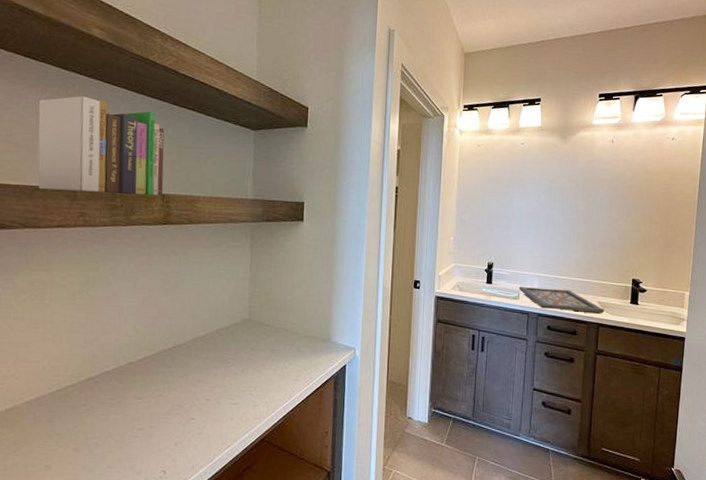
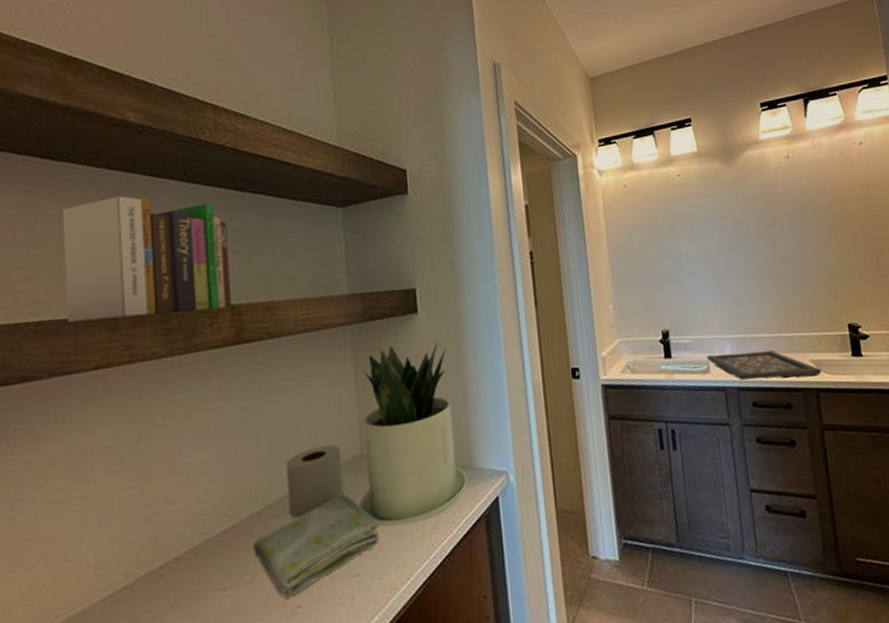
towel: none [163,346,257,411] -> present [253,494,380,599]
toilet paper roll: none [191,309,234,357] -> present [285,445,344,518]
planter: none [243,242,325,375] -> present [359,342,468,527]

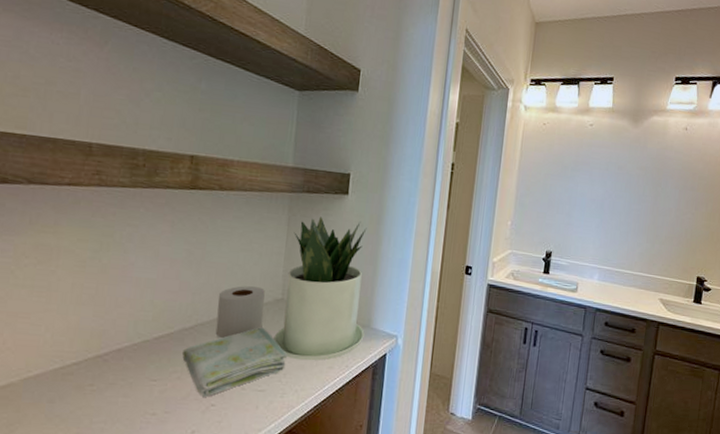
books: present [62,196,232,323] -> none [48,38,197,157]
decorative tray: present [706,349,822,381] -> none [577,278,666,312]

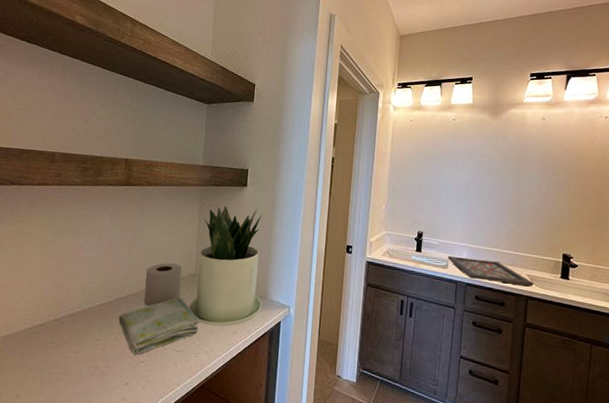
decorative tray: none [577,278,666,312] -> present [447,255,534,287]

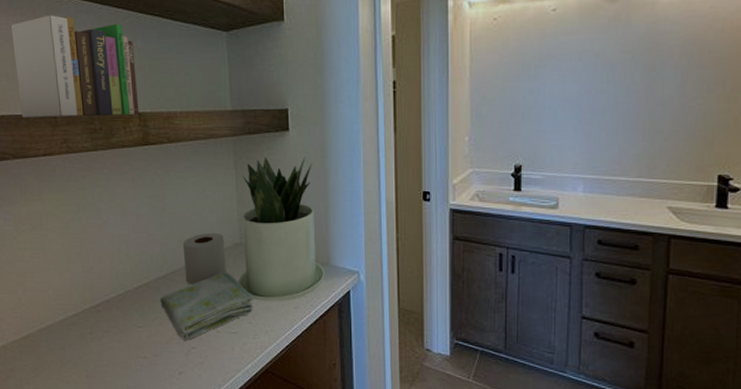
books: none [24,73,131,160] -> present [10,15,140,118]
decorative tray: present [447,255,534,287] -> none [557,192,678,222]

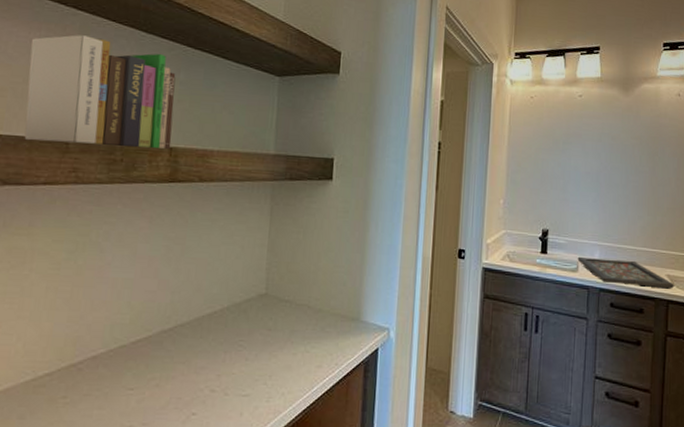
towel: present [160,272,254,340] -> none [161,325,273,405]
toilet paper roll: present [182,233,226,284] -> none [196,282,248,339]
planter: present [238,157,325,302] -> none [257,204,354,360]
decorative tray: none [557,192,678,222] -> present [577,256,674,289]

